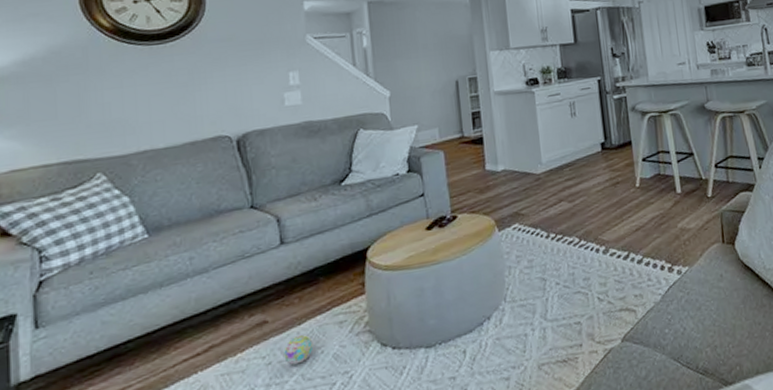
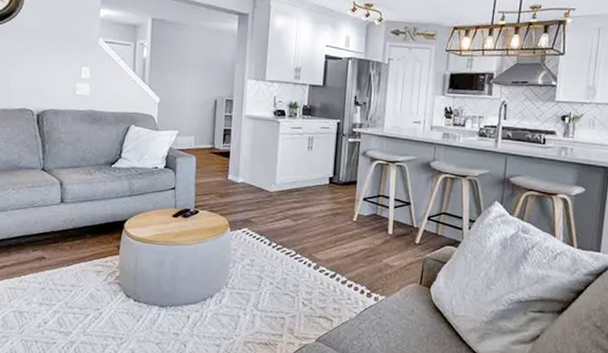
decorative ball: present [284,334,314,365] -> none [54,273,76,294]

